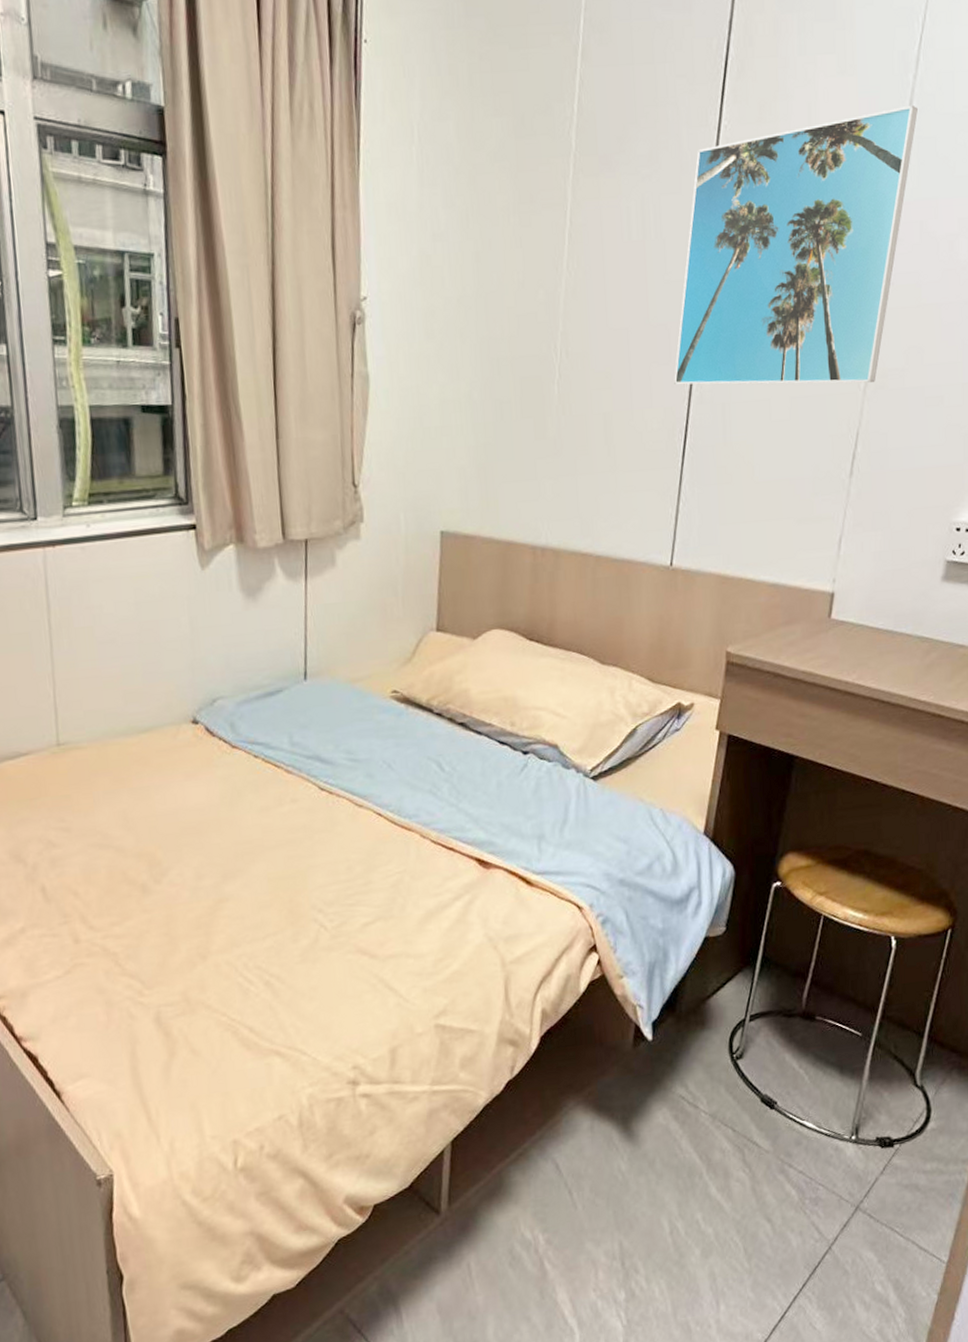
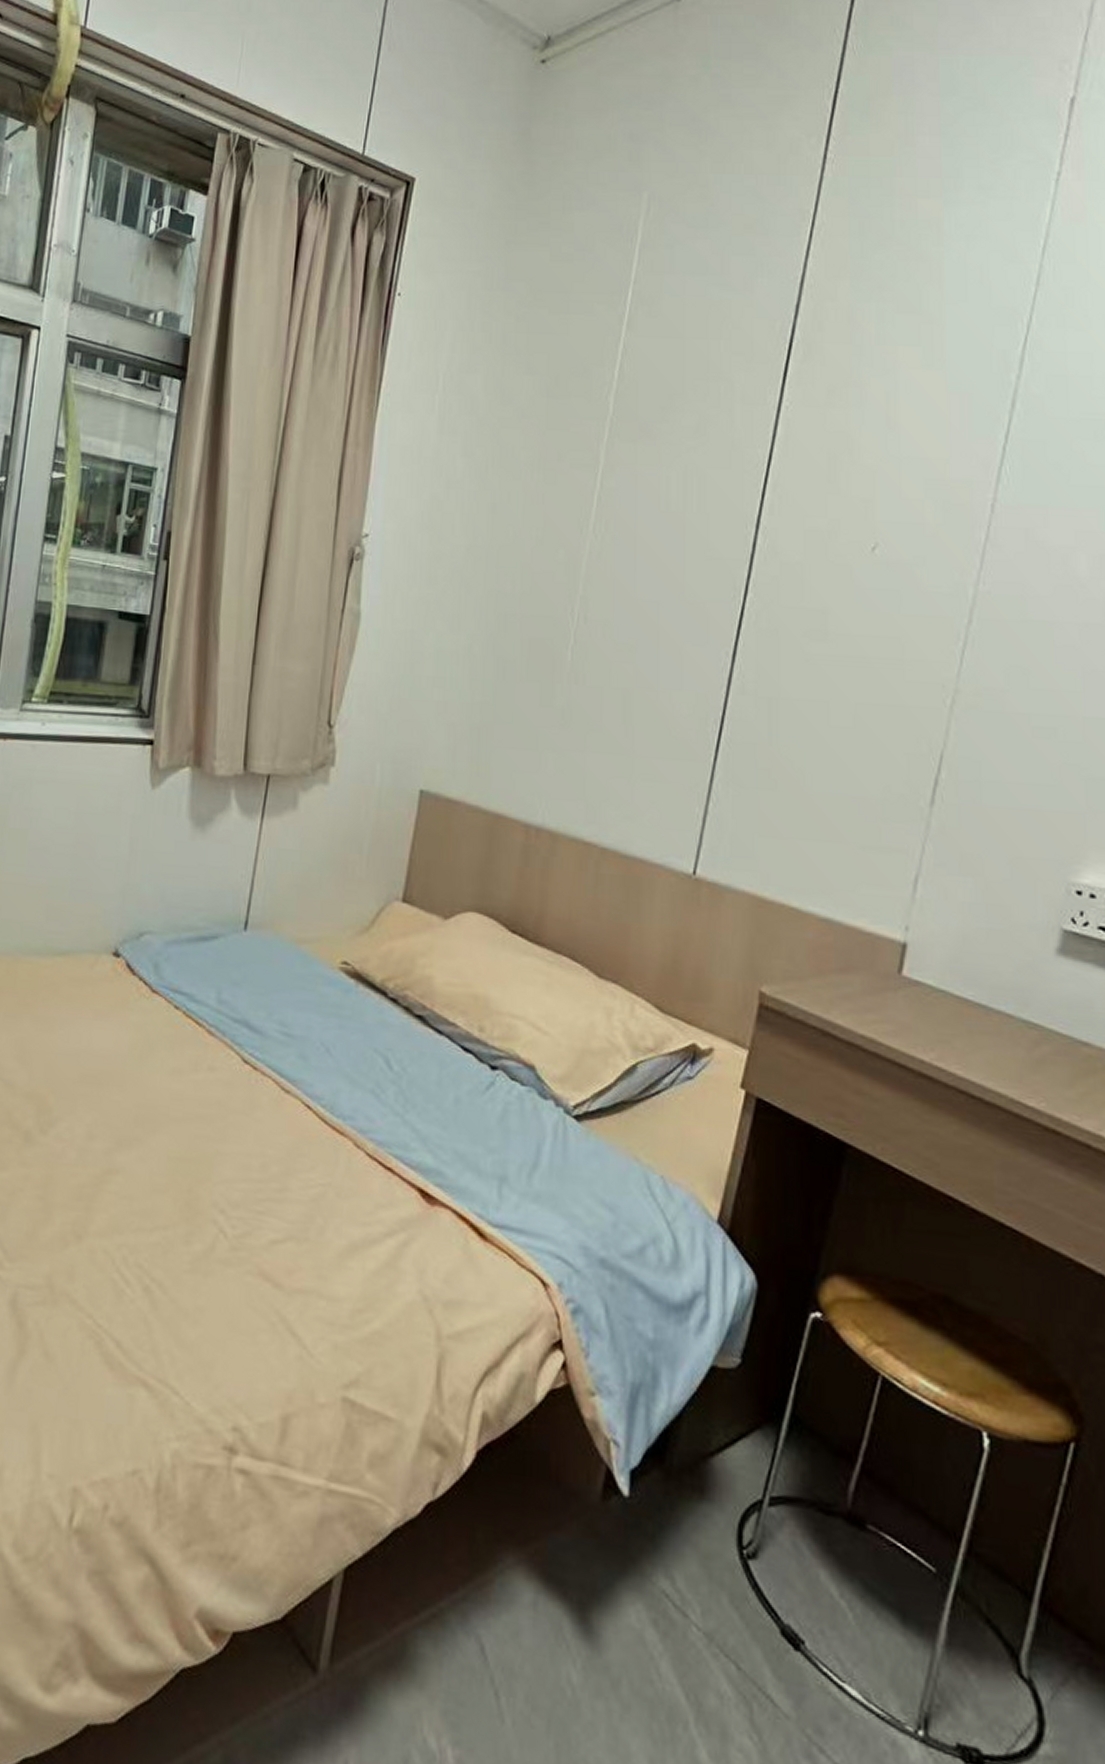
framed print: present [674,105,918,385] -> none [711,405,1022,700]

